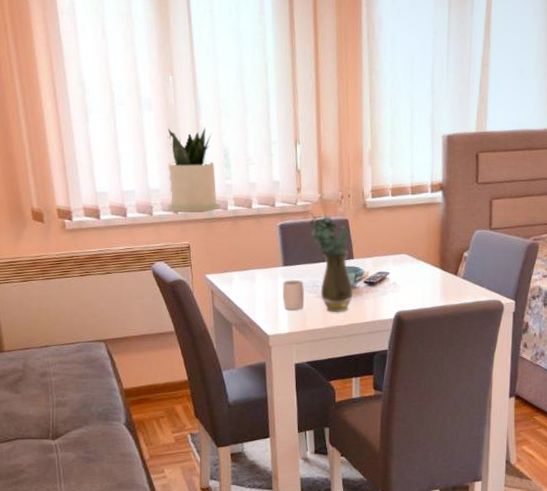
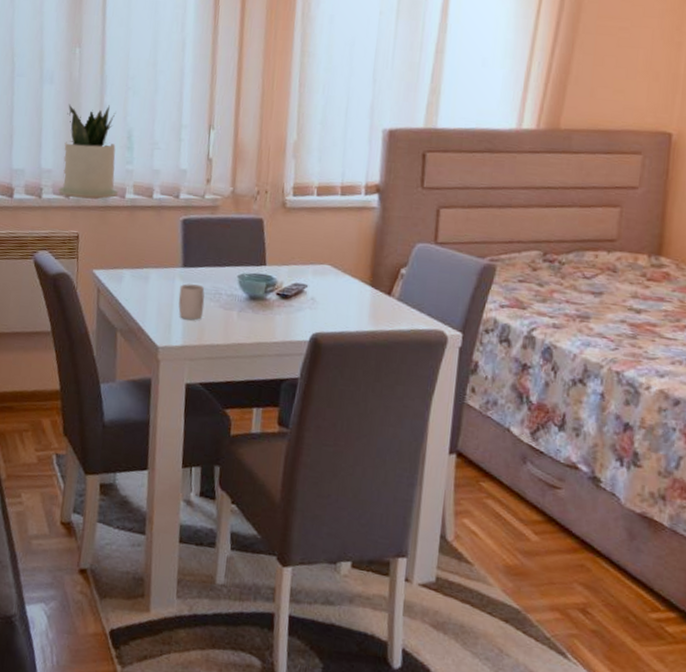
vase: present [310,213,353,313] -> none [217,208,263,328]

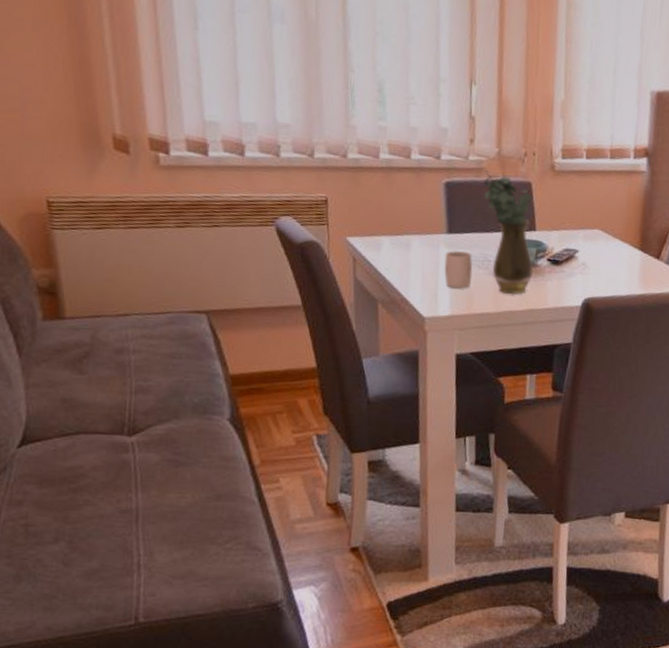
planter: present [57,104,119,200] -> none [298,48,372,160]
vase: none [217,208,263,328] -> present [483,170,533,295]

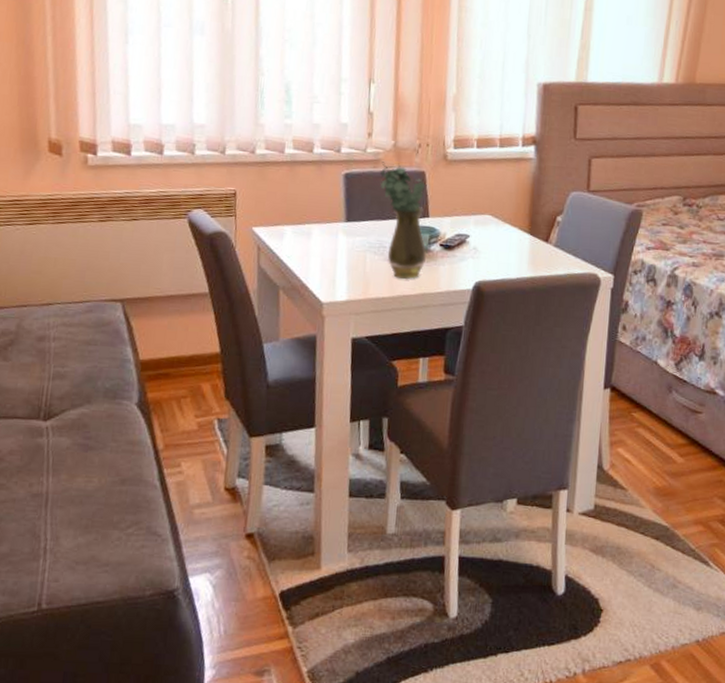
mug: present [444,251,473,289] -> none [342,238,369,275]

